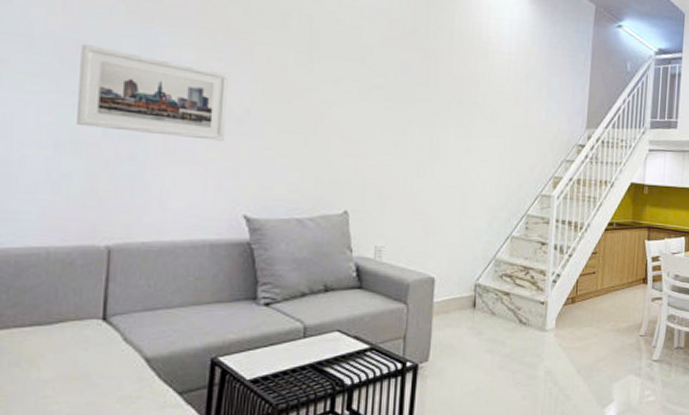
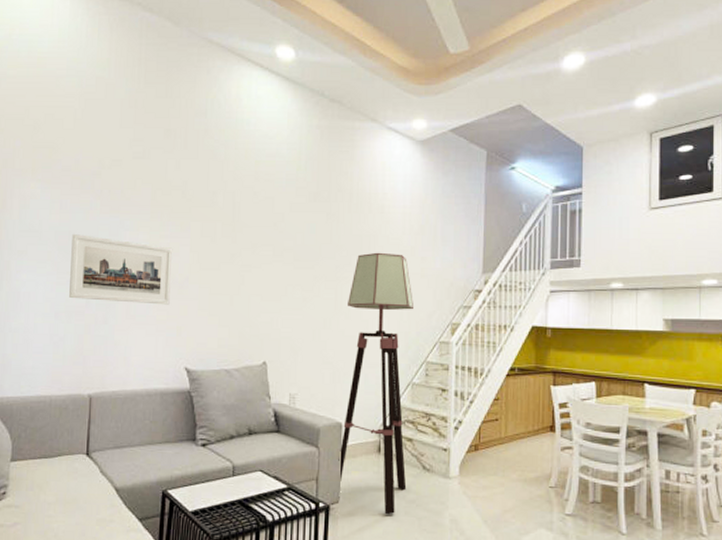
floor lamp: none [429,98,516,371] -> present [338,252,413,515]

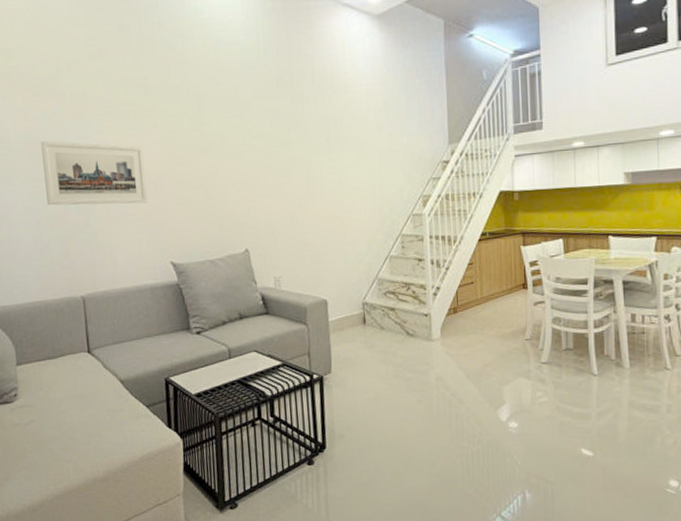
floor lamp: present [338,252,413,515] -> none [320,132,393,380]

